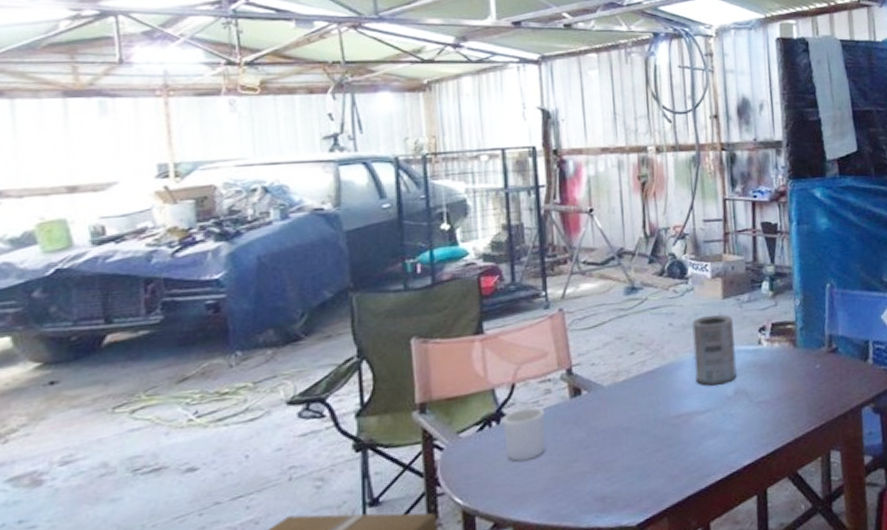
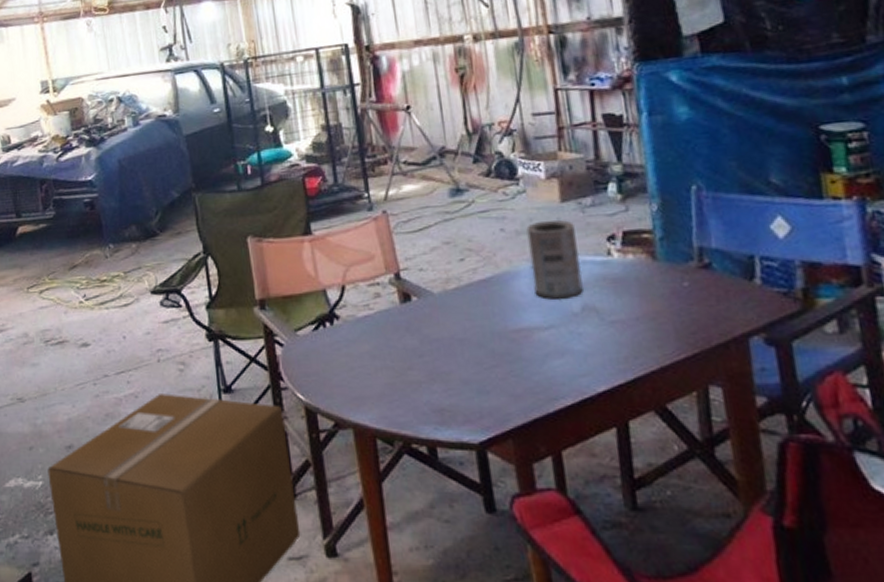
mug: present [502,406,546,462] -> none [335,309,379,364]

